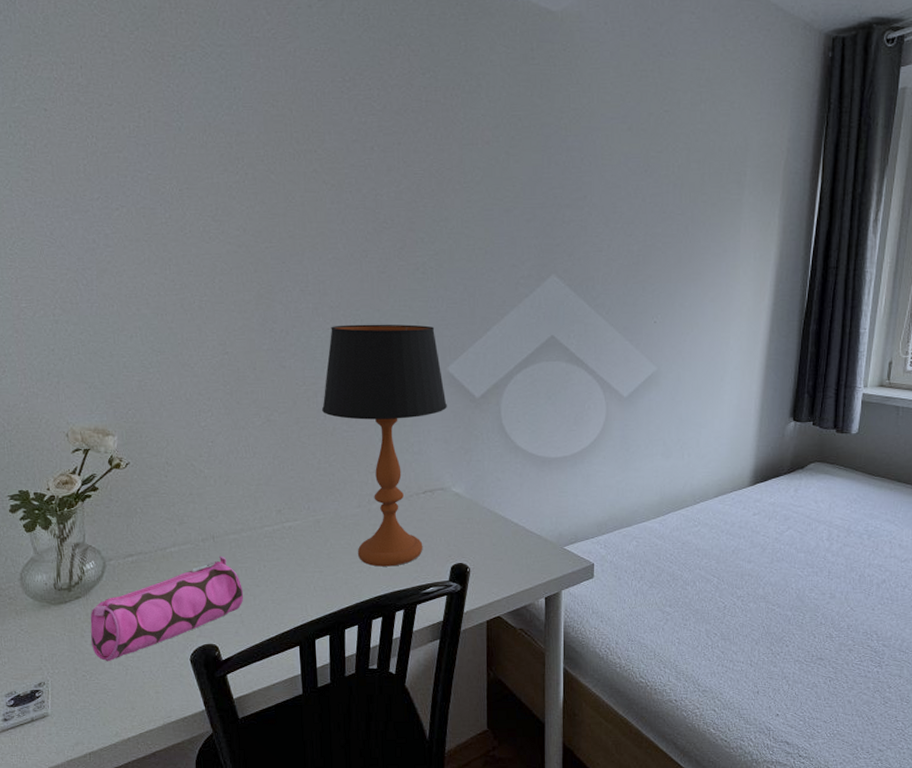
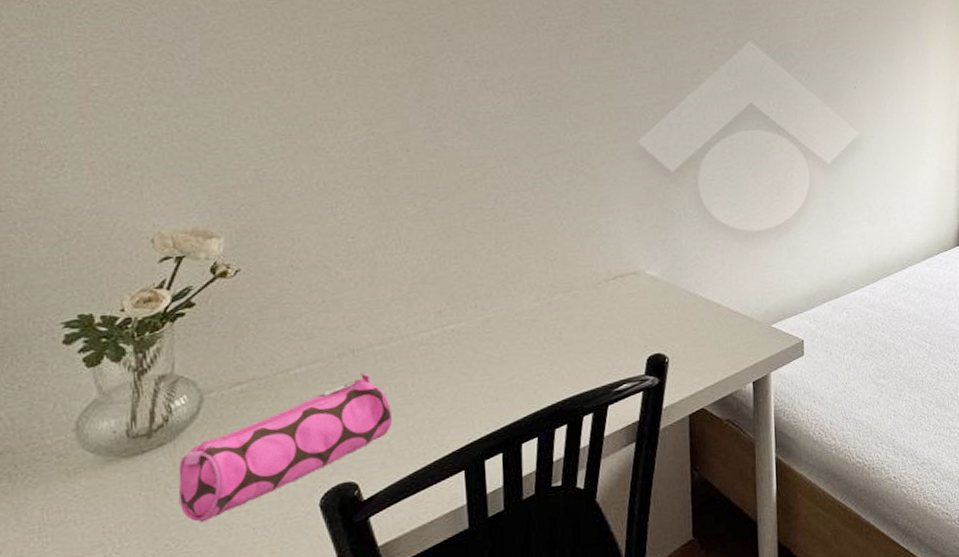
table lamp: present [321,324,447,567] -> none [491,96,639,367]

